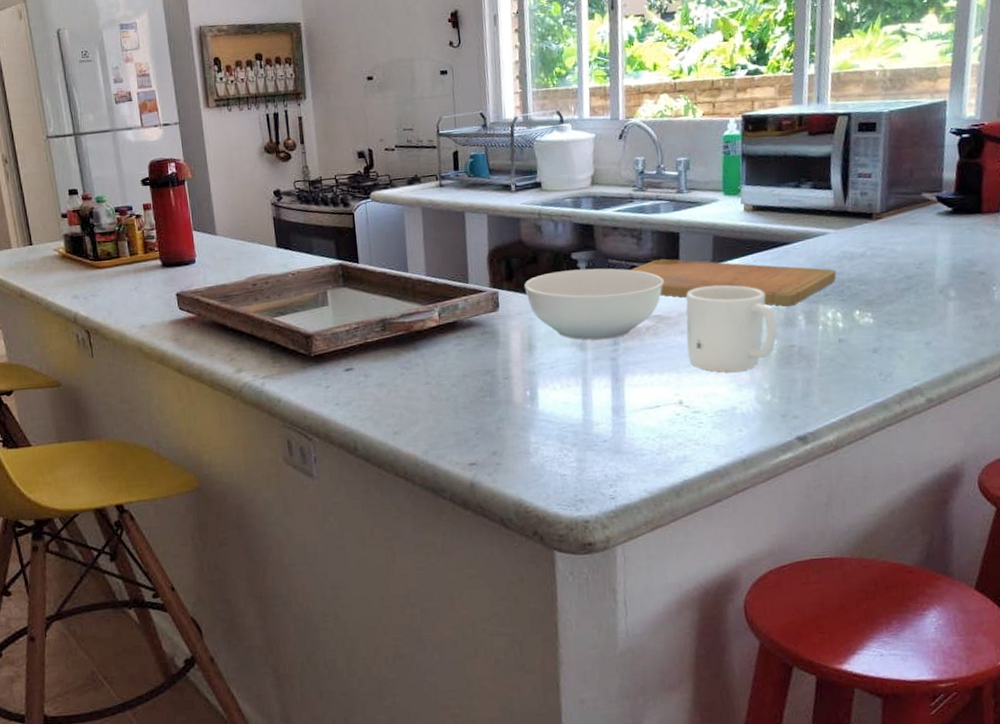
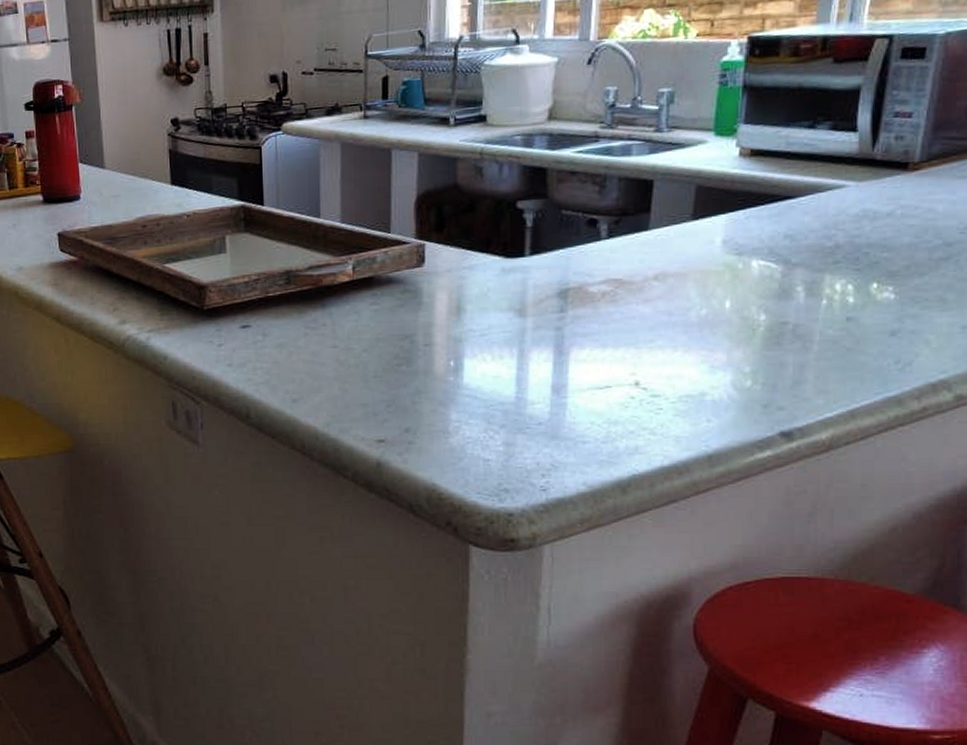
bowl: present [523,268,665,340] -> none [456,220,630,306]
cutting board: present [629,258,837,306] -> none [587,211,852,274]
mug: present [686,285,777,372] -> none [650,245,767,351]

